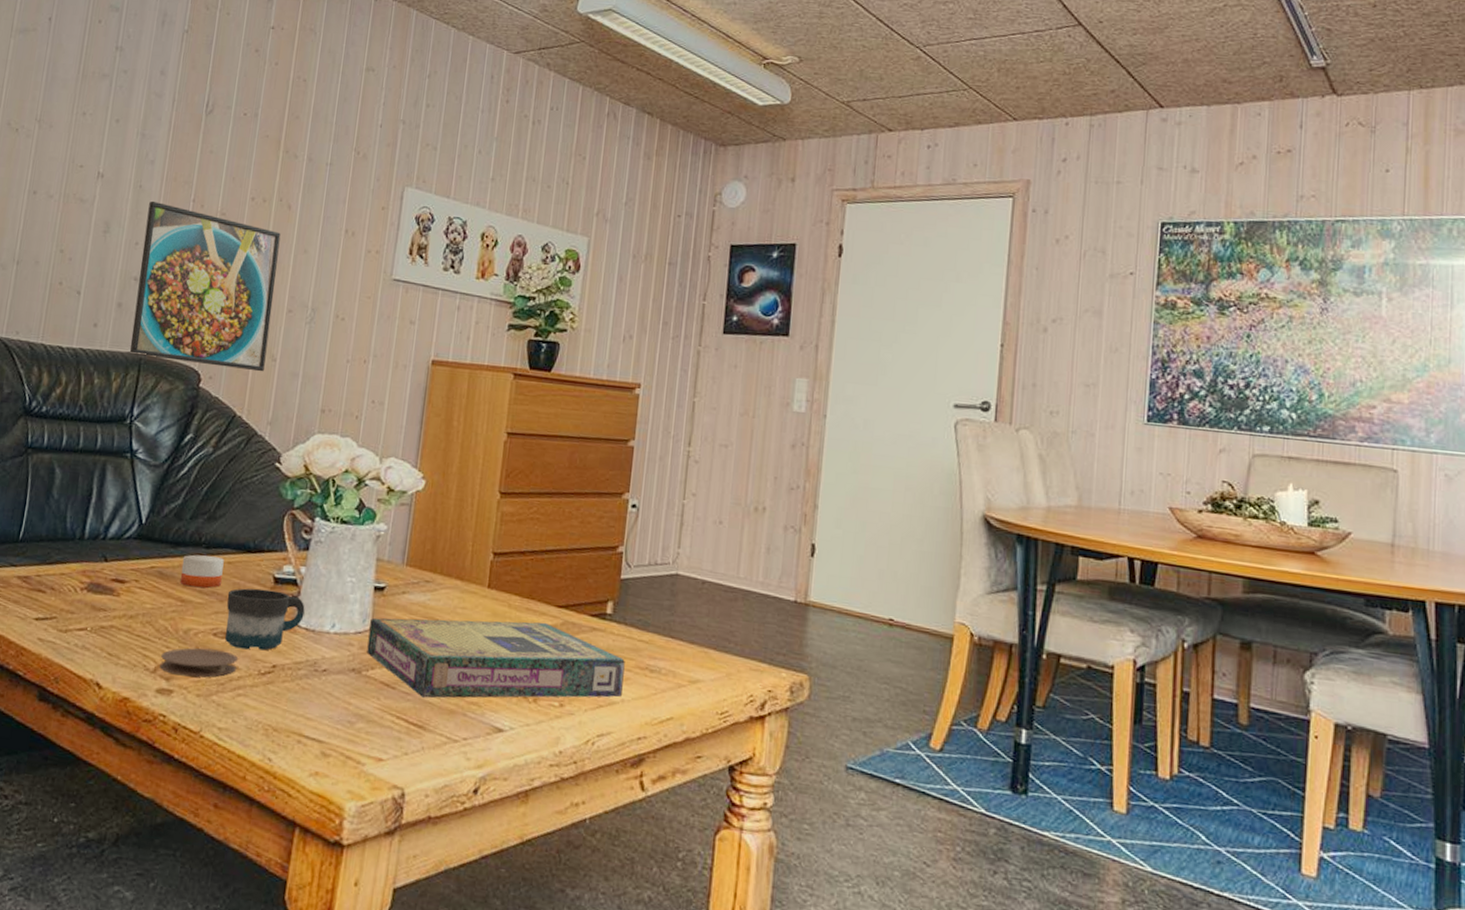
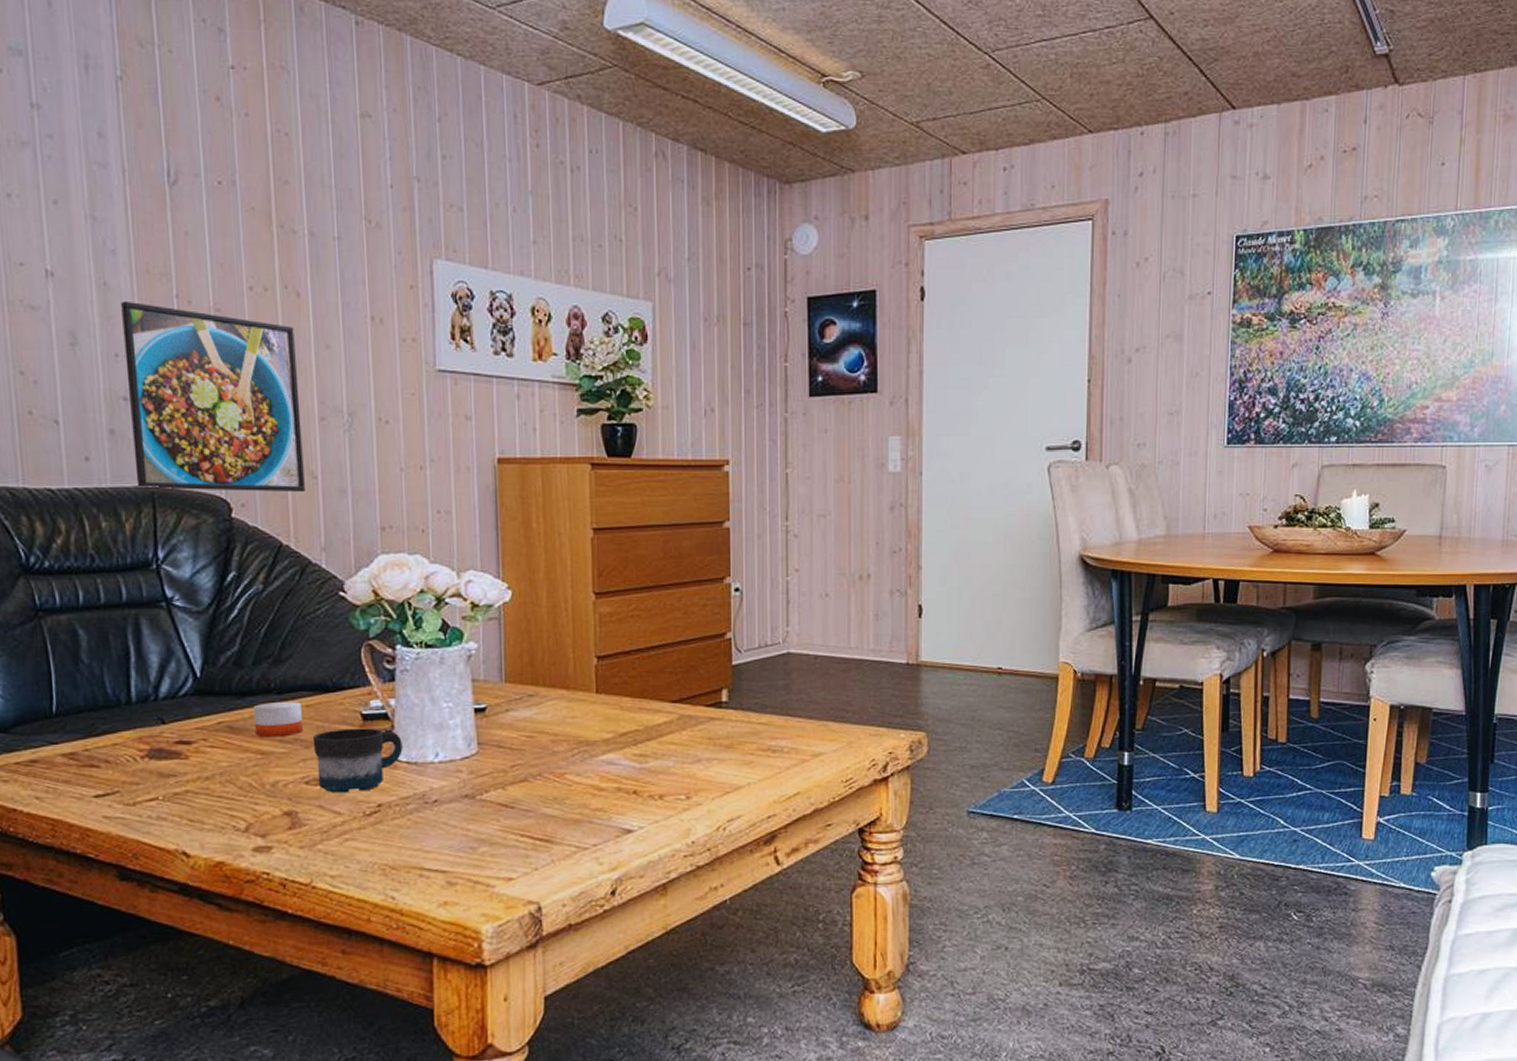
coaster: present [160,648,239,677] -> none [249,798,339,830]
video game box: present [367,618,625,698] -> none [476,719,747,812]

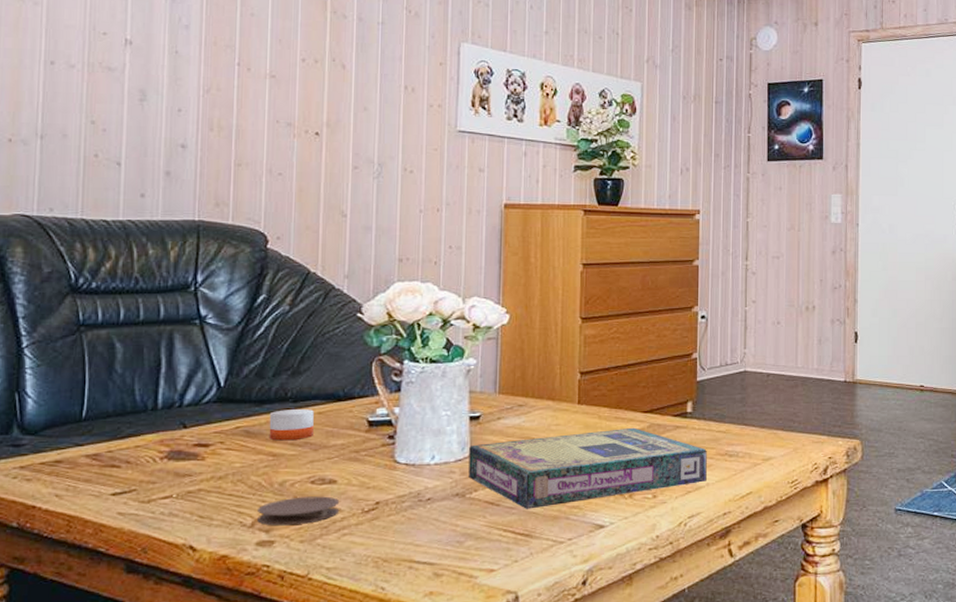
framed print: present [121,300,305,493] -> none [185,66,337,228]
coaster: none [249,798,339,830] -> present [256,496,340,526]
mug: present [312,728,403,793] -> none [321,433,403,492]
video game box: none [476,719,747,812] -> present [469,427,707,509]

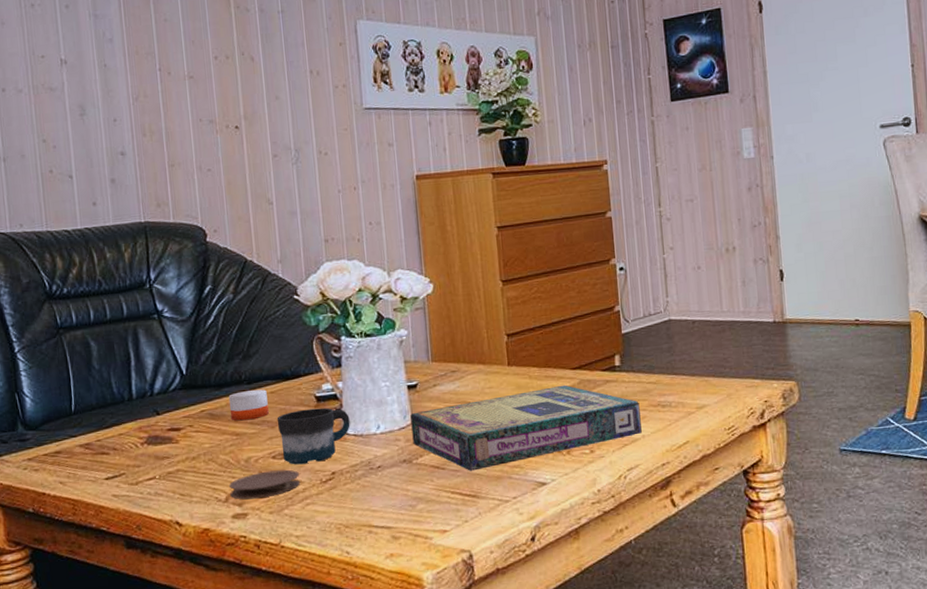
mug: none [321,433,403,492] -> present [276,407,350,465]

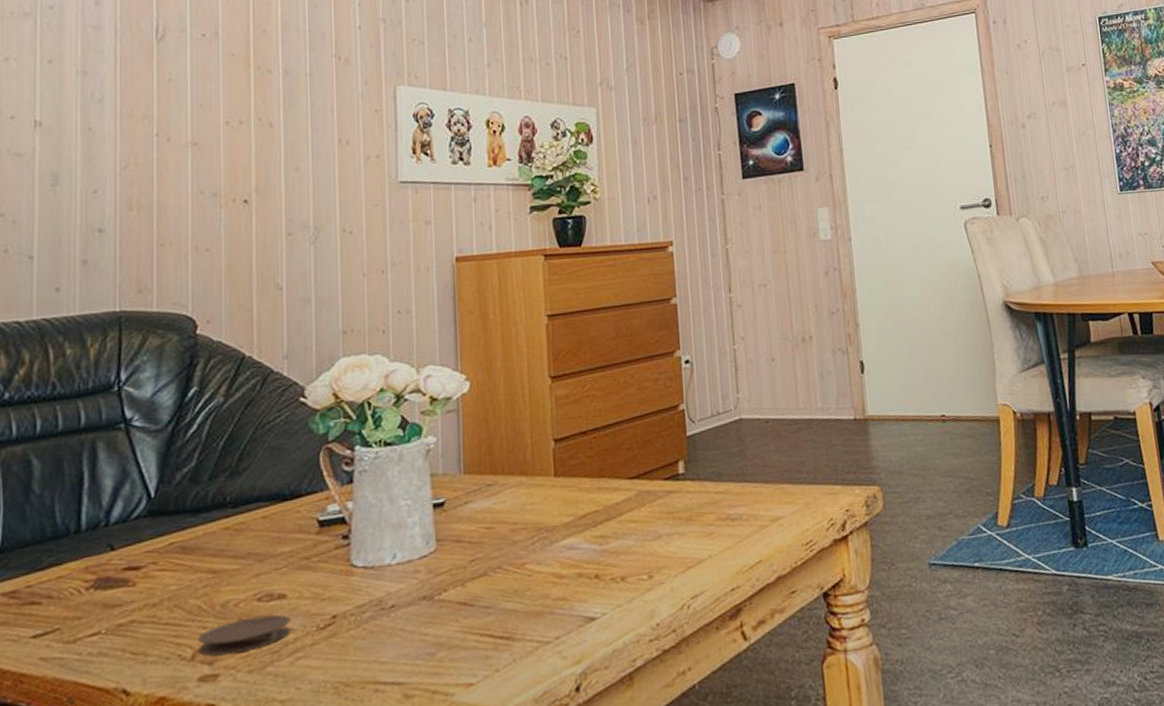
candle: present [228,389,269,421] -> none [207,514,257,555]
mug: present [276,407,350,465] -> none [267,534,359,608]
video game box: present [410,384,642,471] -> none [435,497,708,607]

